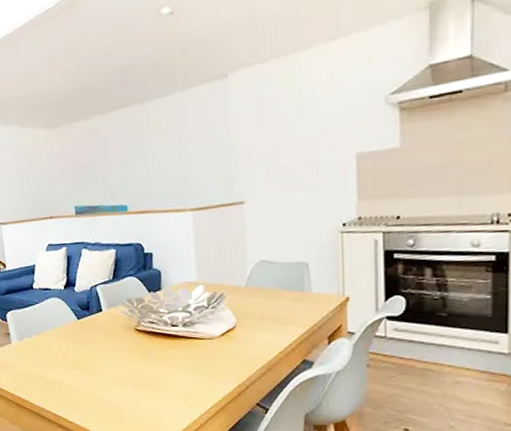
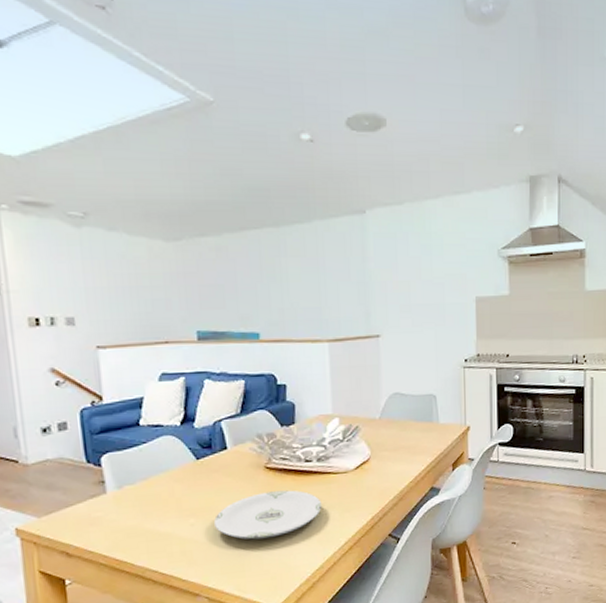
plate: none [93,352,188,394] -> present [214,490,322,540]

